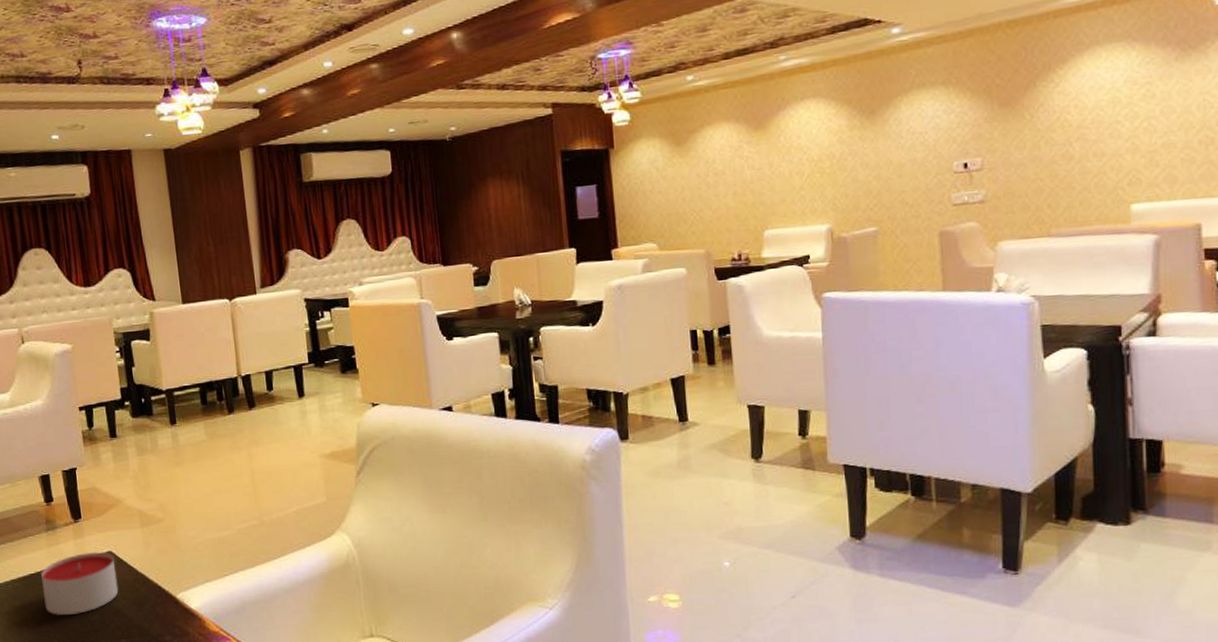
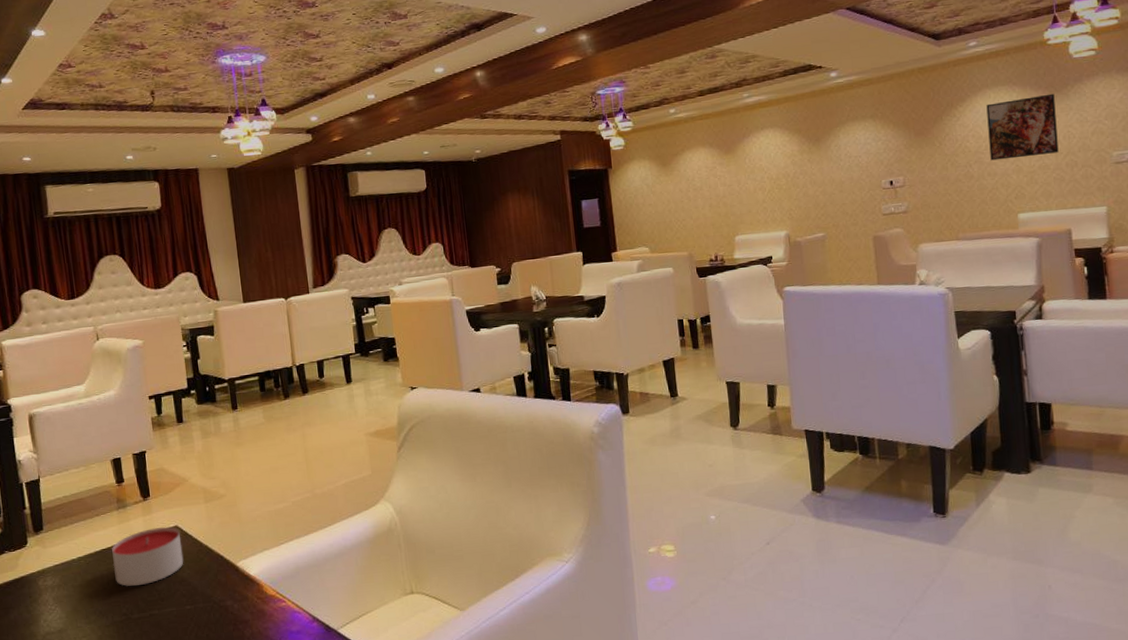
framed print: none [1095,51,1190,138] -> present [986,93,1059,161]

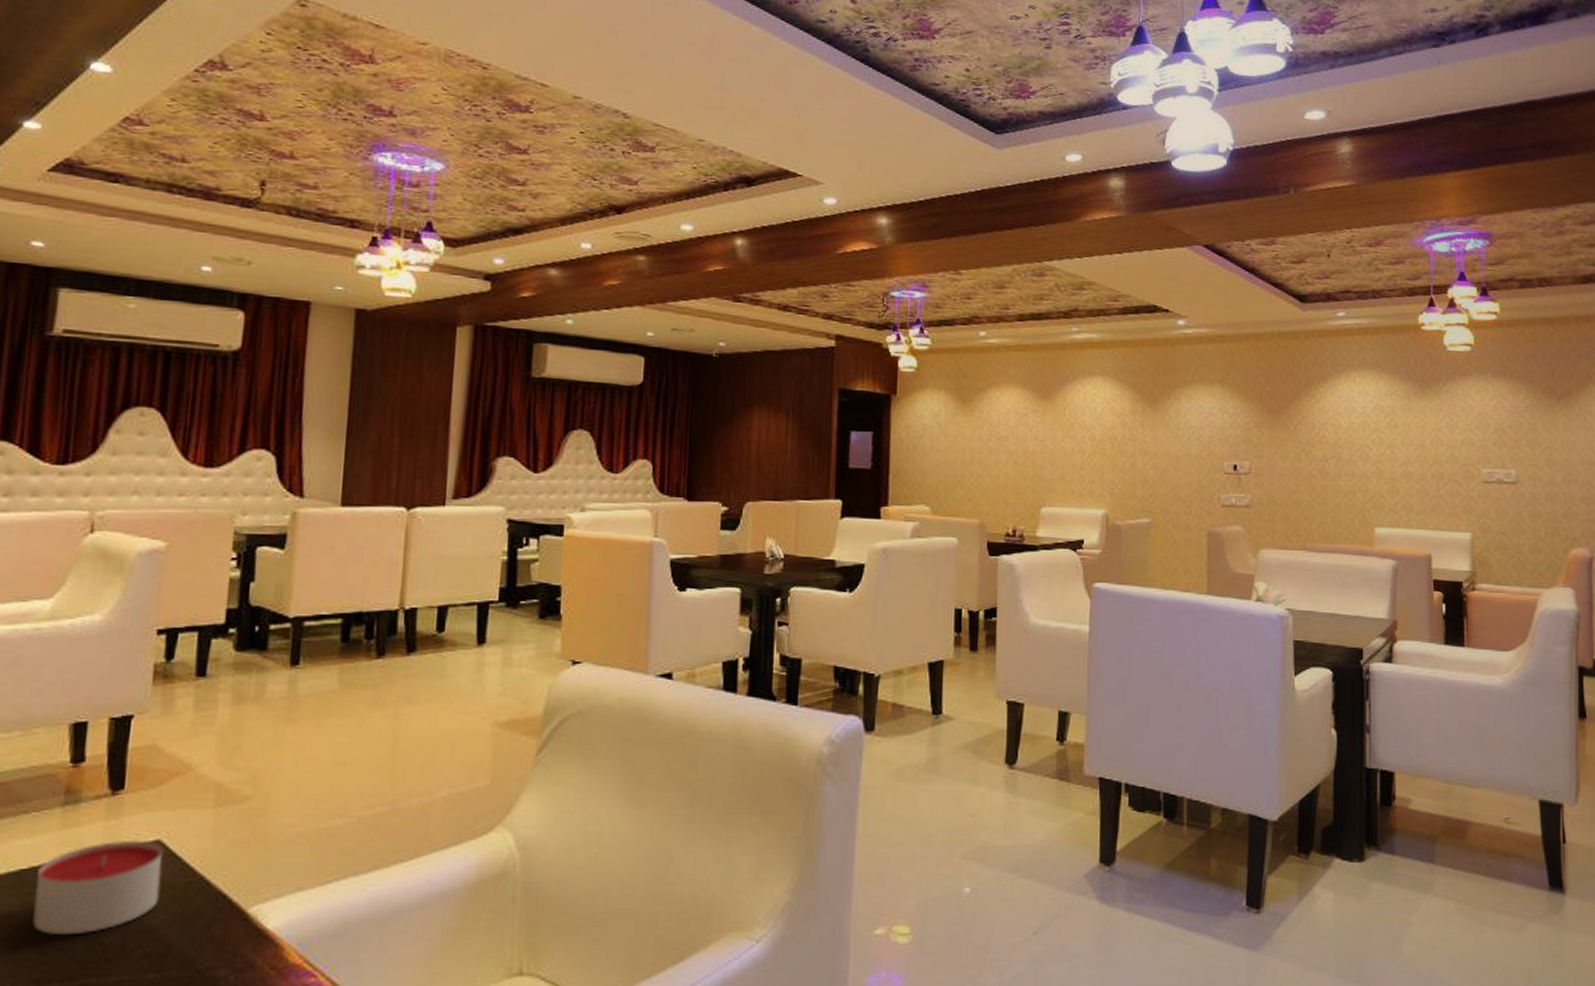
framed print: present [986,93,1059,161] -> none [1349,388,1425,460]

